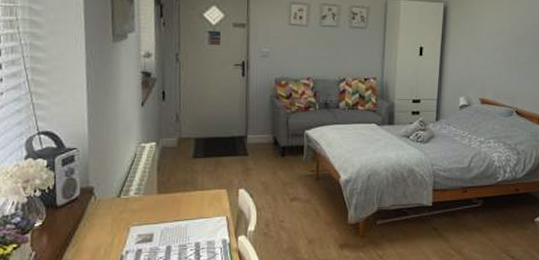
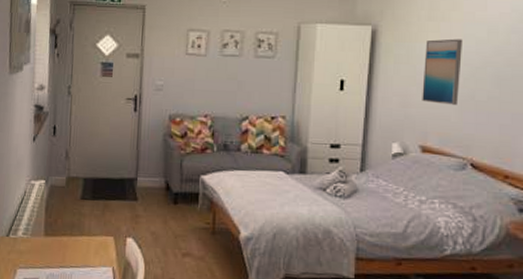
wall art: none [481,14,511,66] -> present [422,38,464,105]

